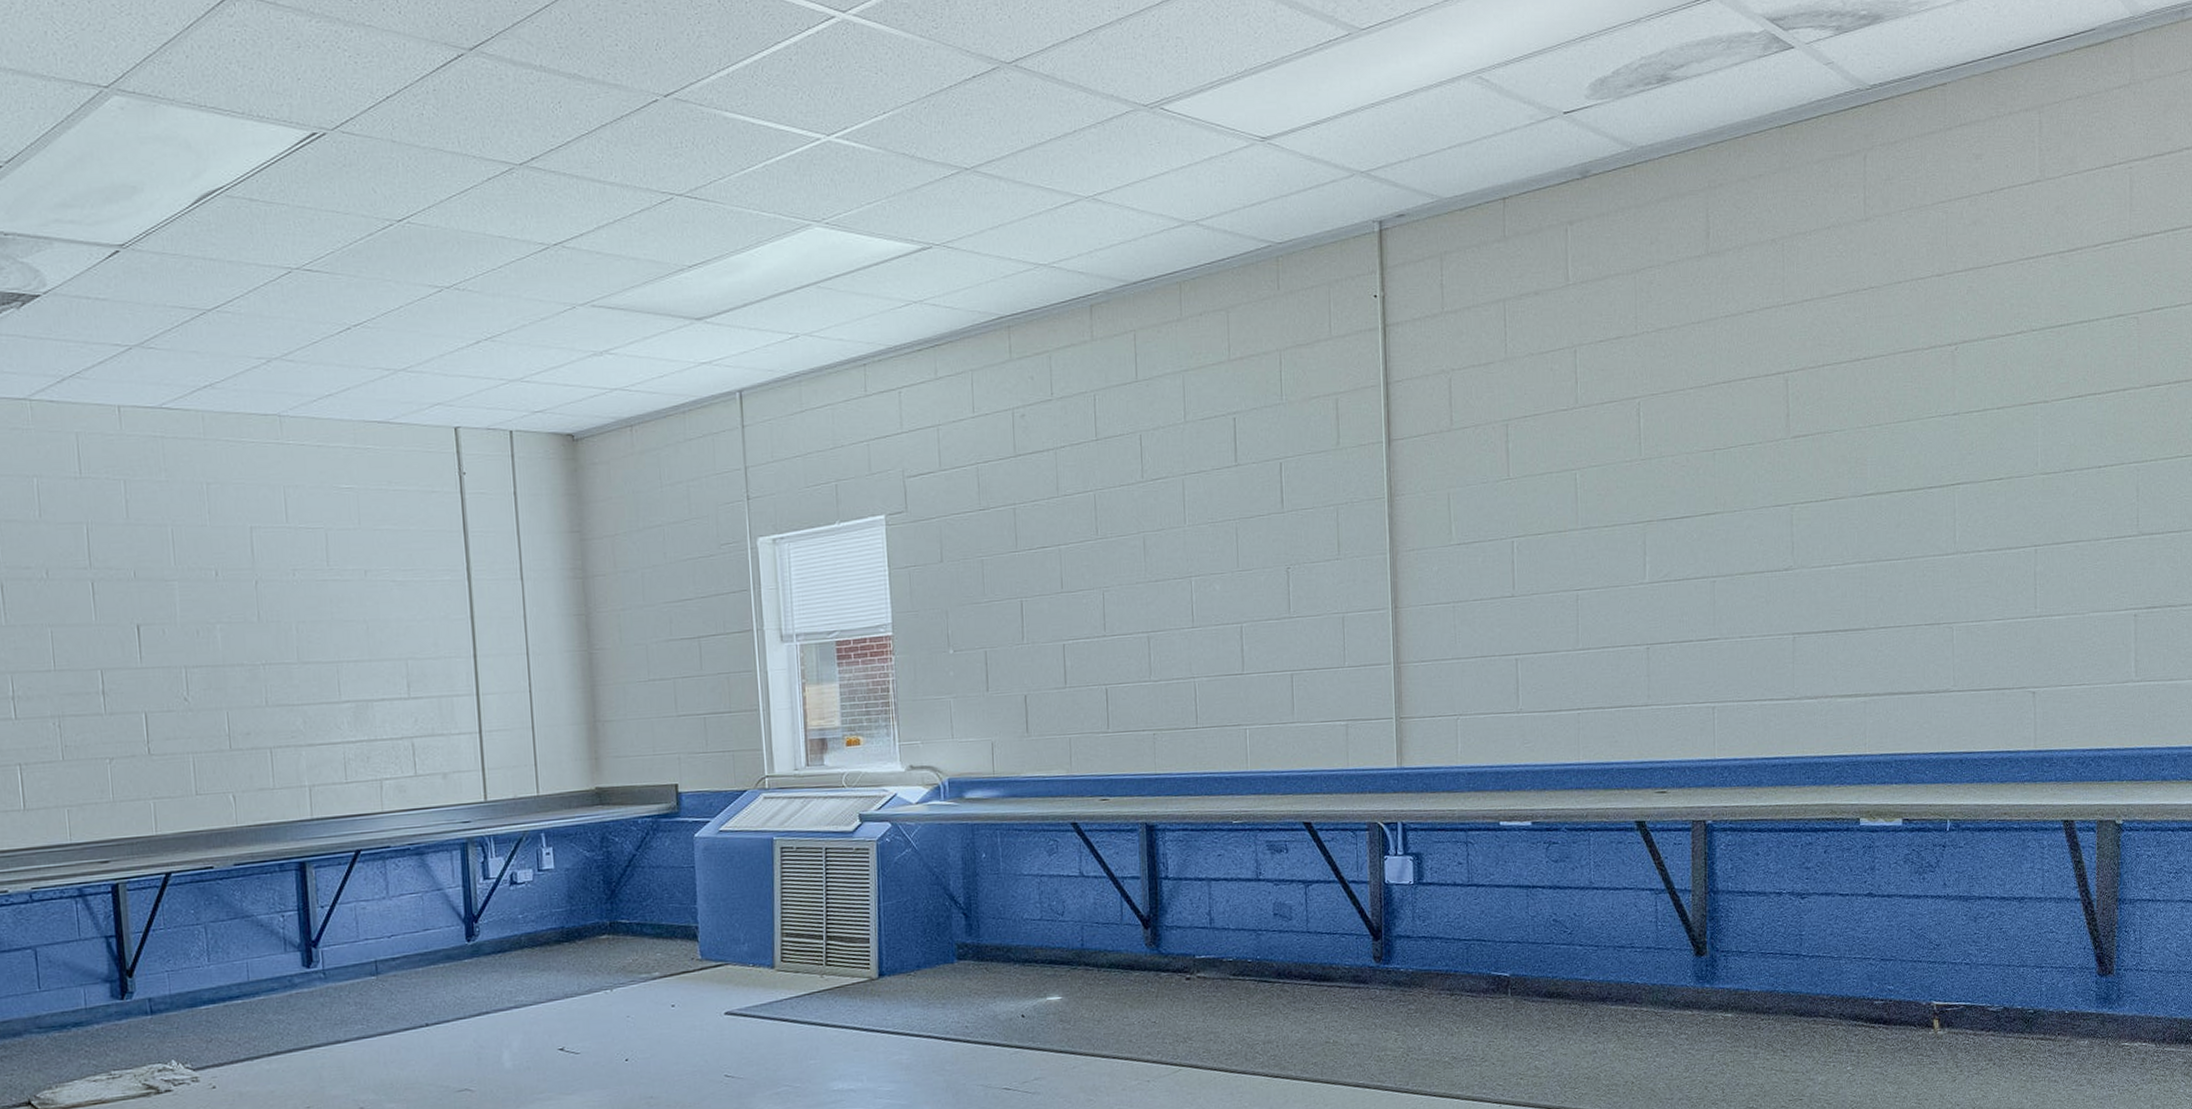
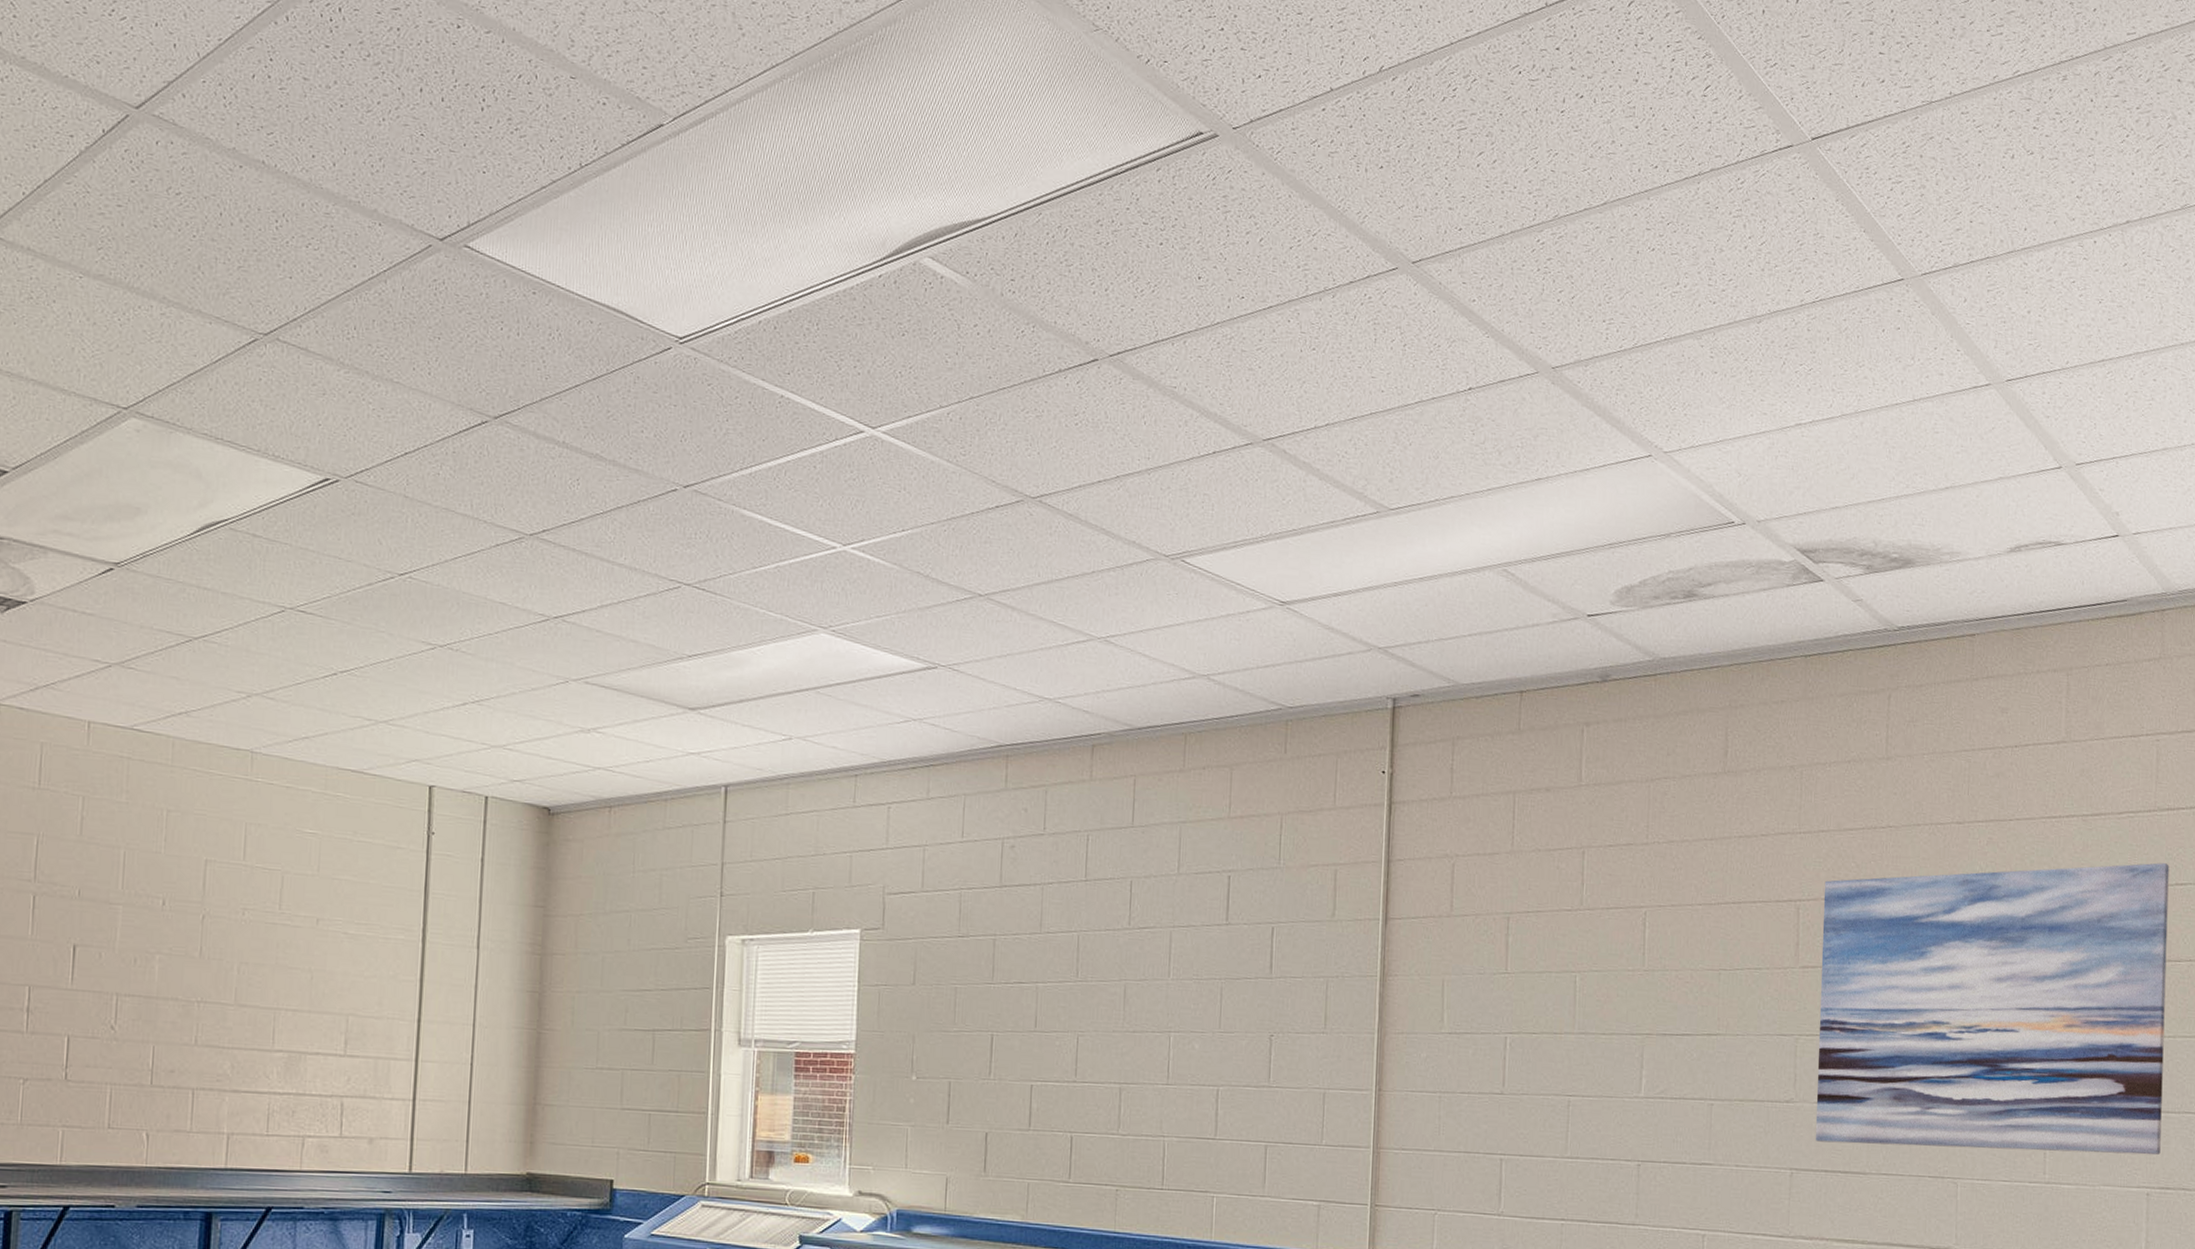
wall art: none [1811,290,2146,604] -> present [1815,862,2169,1155]

